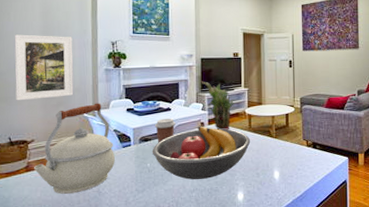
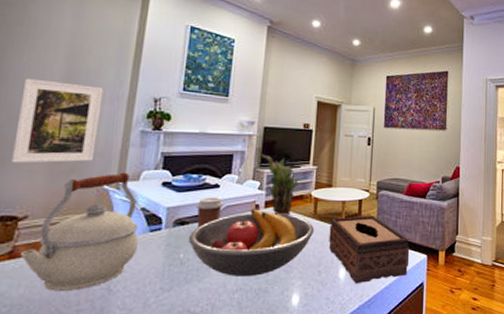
tissue box: none [263,126,333,183] -> present [329,215,410,284]

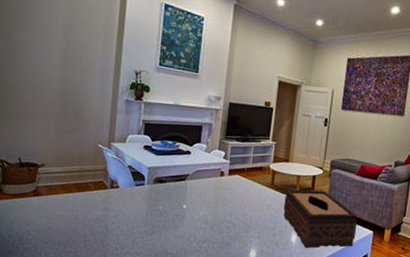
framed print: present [11,78,104,164] -> none [29,49,94,124]
kettle: present [21,172,139,291] -> none [42,134,127,226]
fruit bowl: present [188,209,315,276] -> none [165,175,272,231]
coffee cup: present [195,197,224,228] -> none [171,161,194,187]
potted plant: present [261,154,304,216] -> none [226,127,264,184]

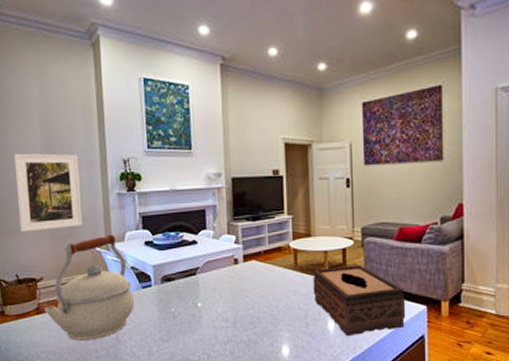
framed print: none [29,49,94,124] -> present [14,153,83,232]
kettle: none [42,134,127,226] -> present [45,234,134,341]

